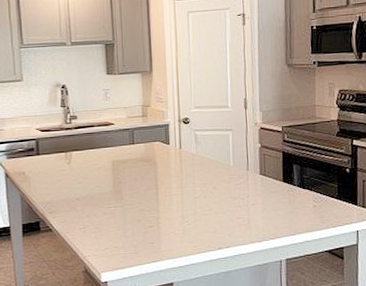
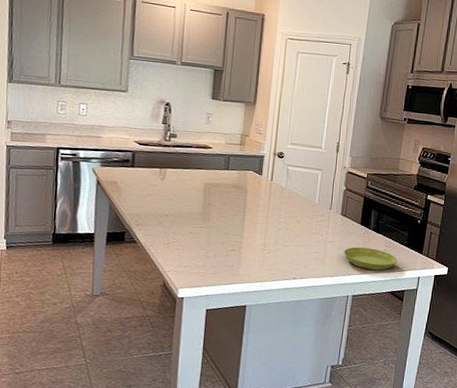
saucer: none [269,206,331,229] -> present [344,247,398,271]

